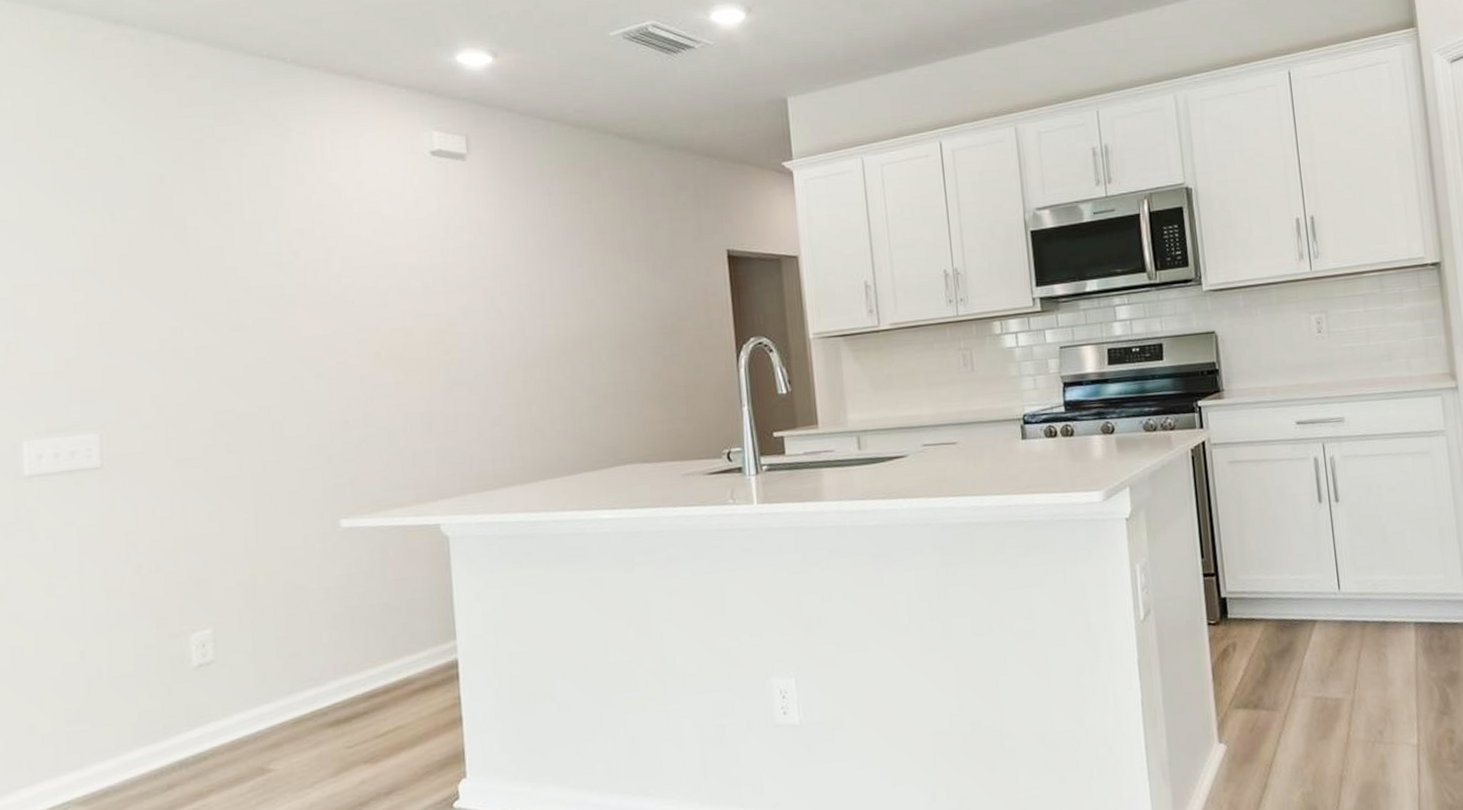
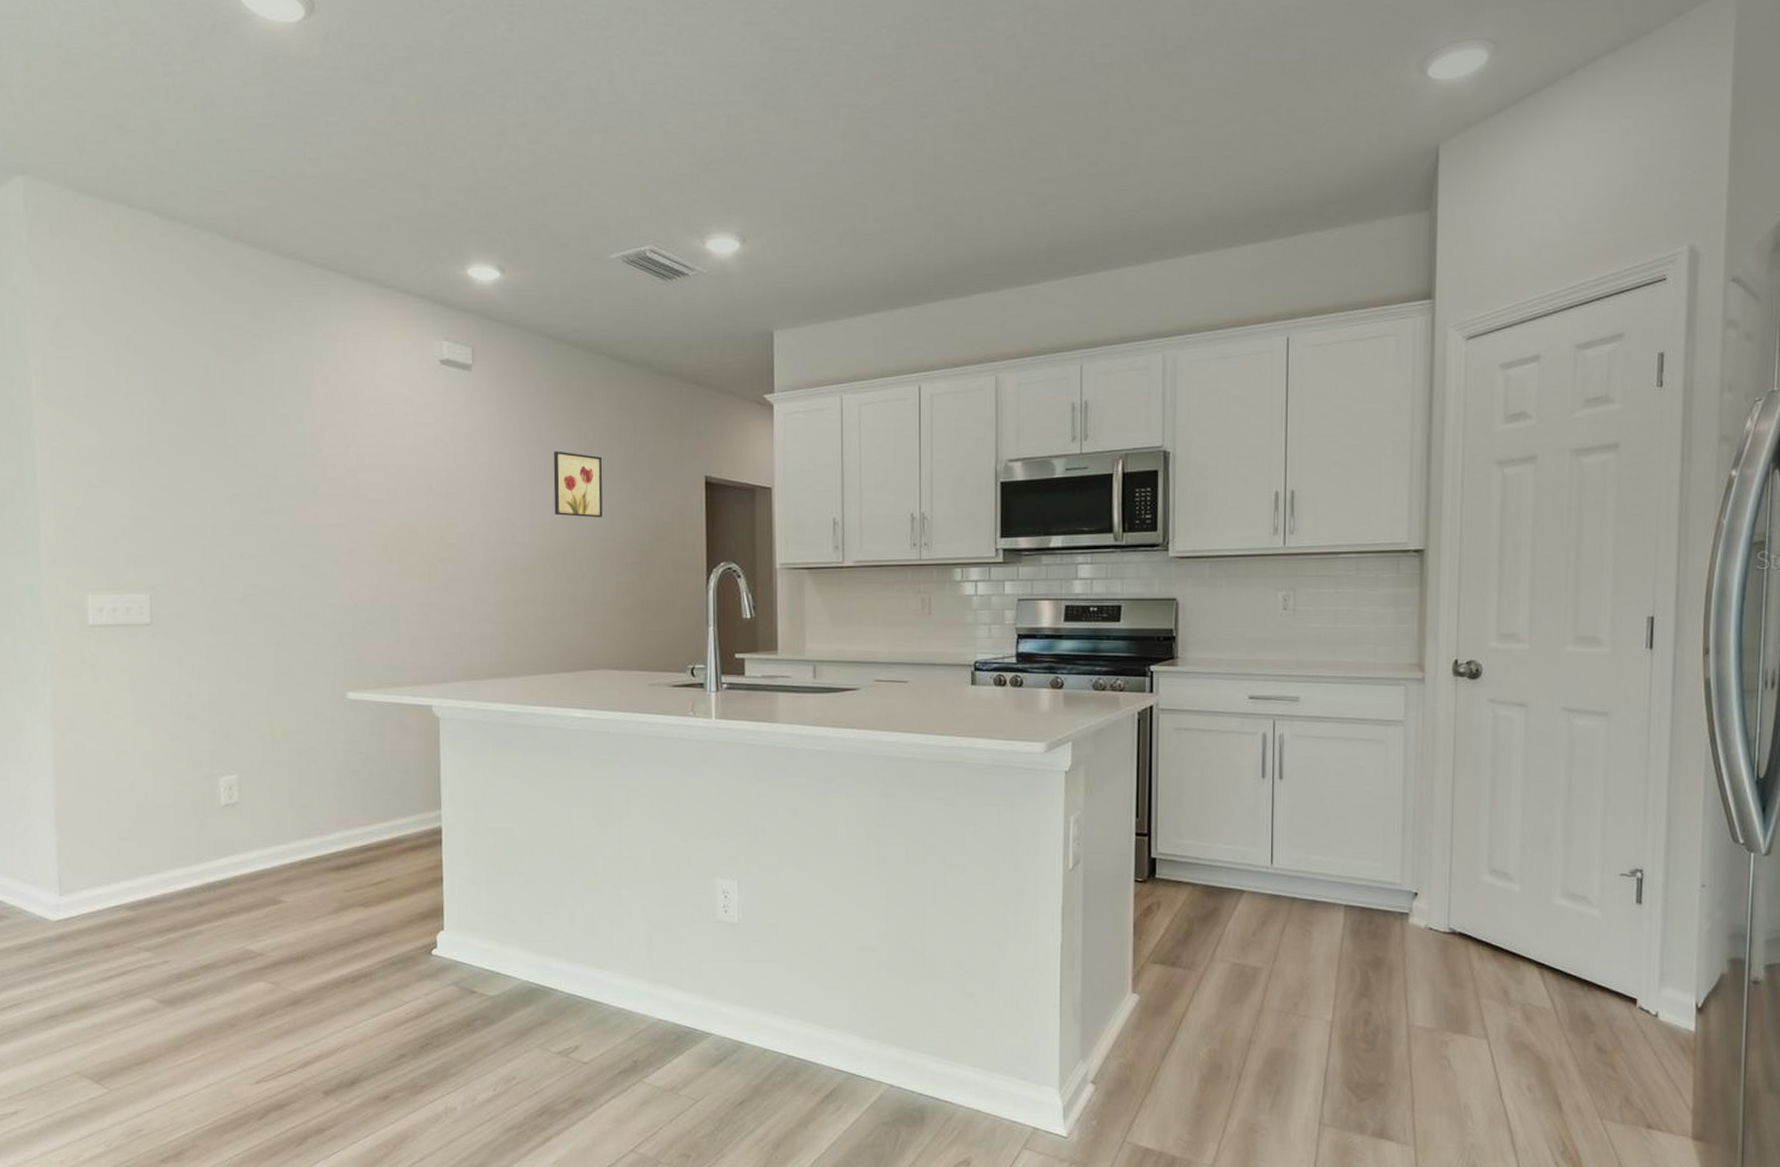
wall art: none [561,236,620,305] -> present [553,450,603,518]

